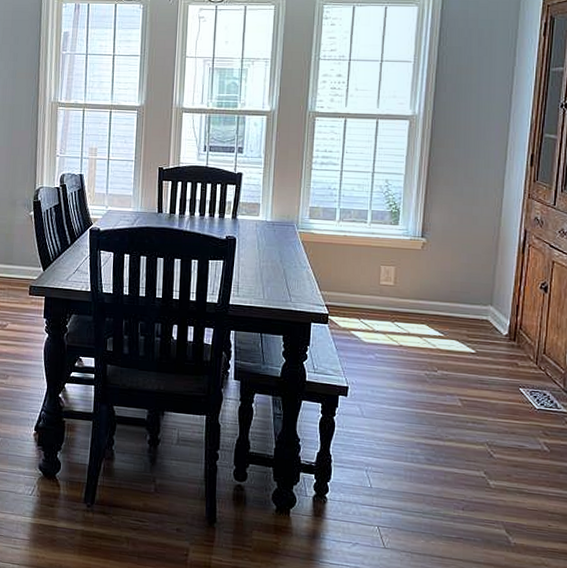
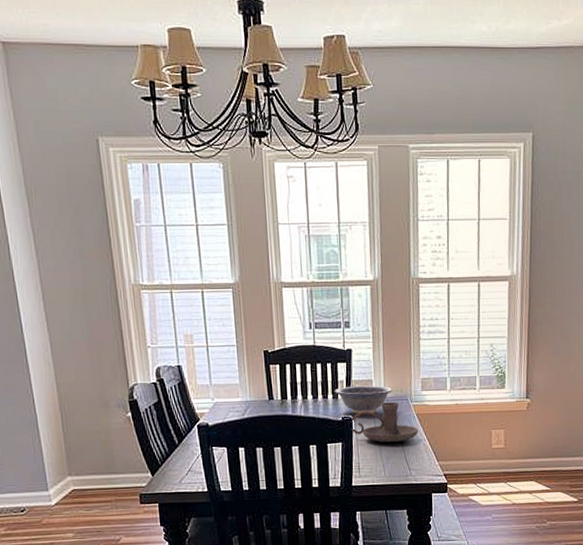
decorative bowl: none [221,207,280,236] -> present [334,385,393,414]
candle holder: none [234,226,303,267] -> present [350,402,419,442]

